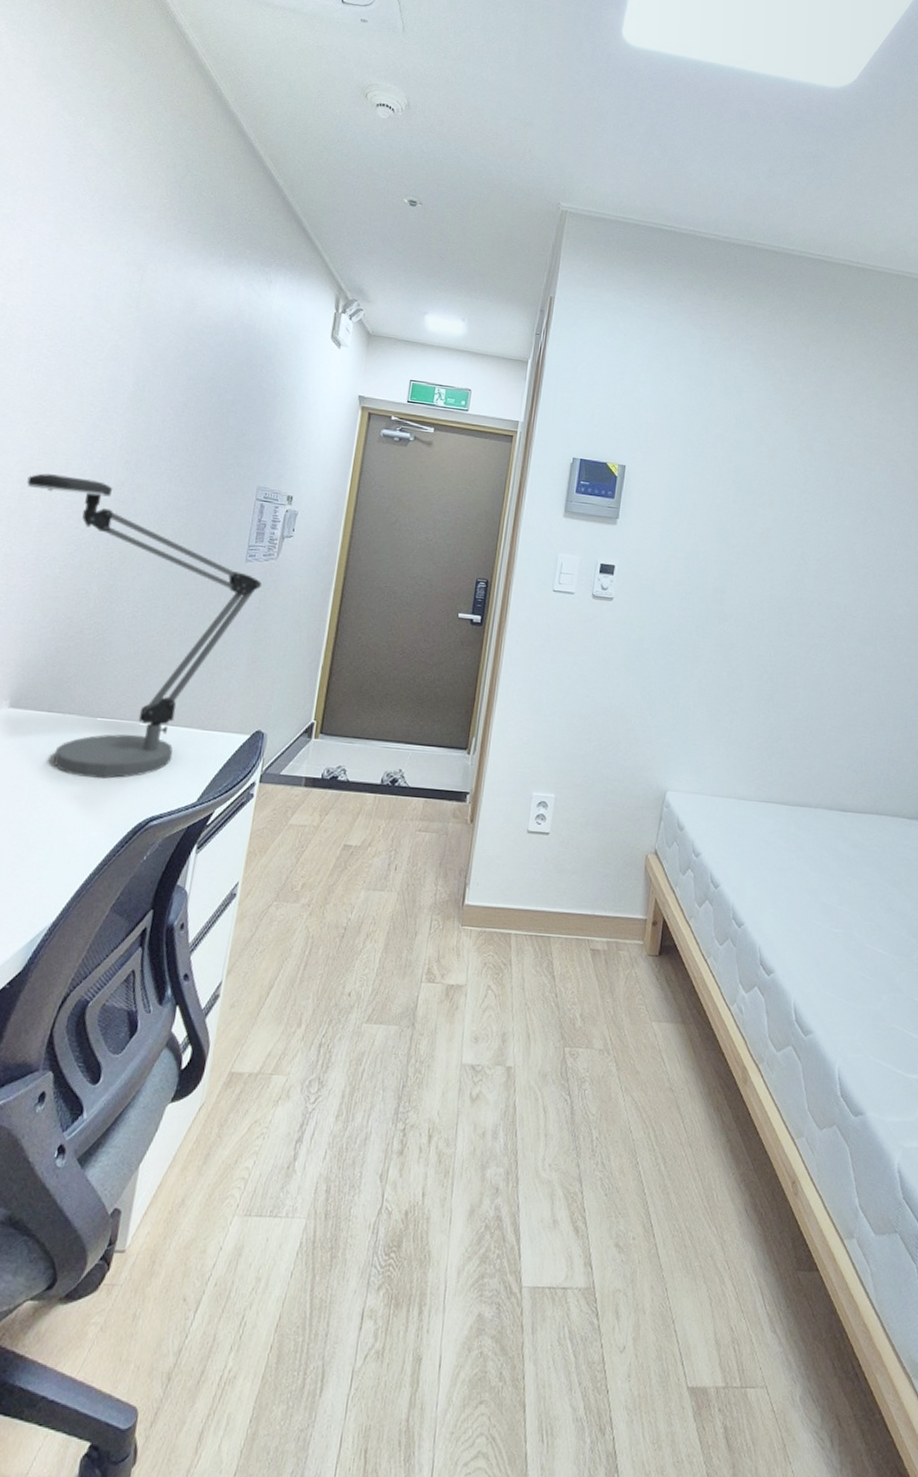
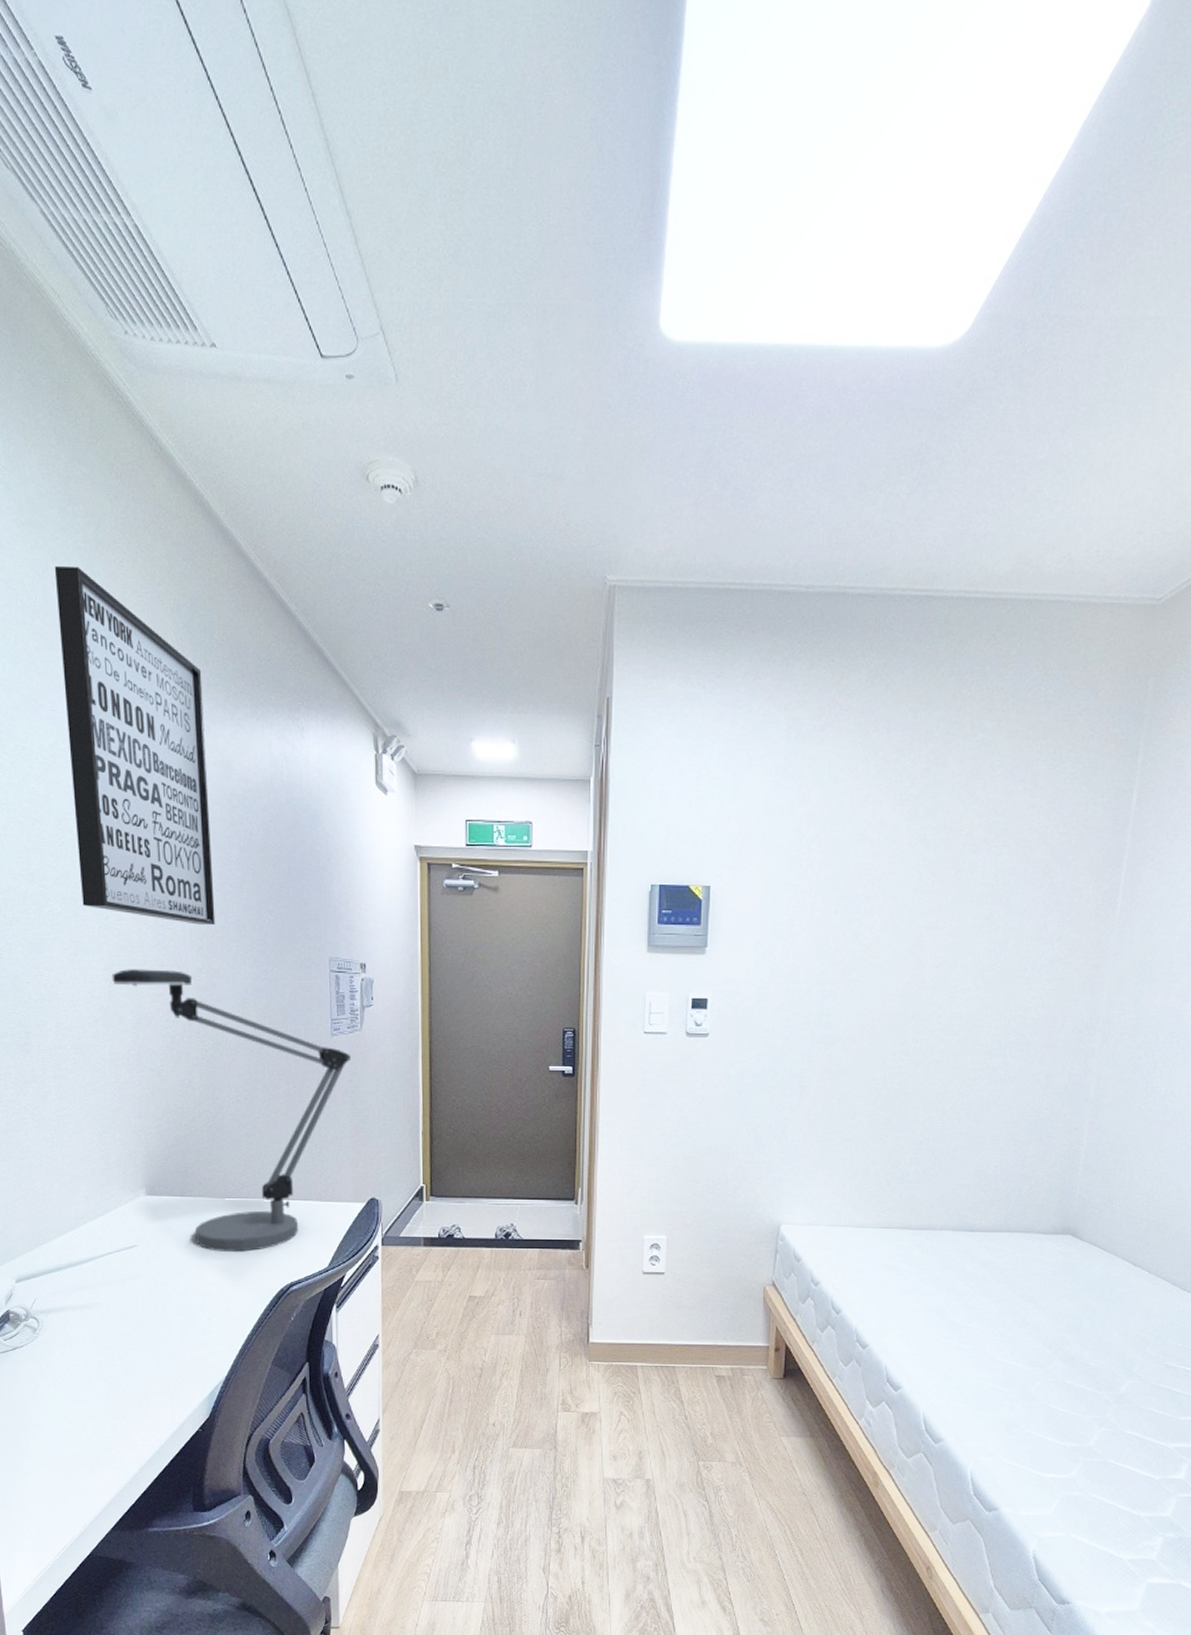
wall art: none [14,113,185,442] -> present [54,565,216,925]

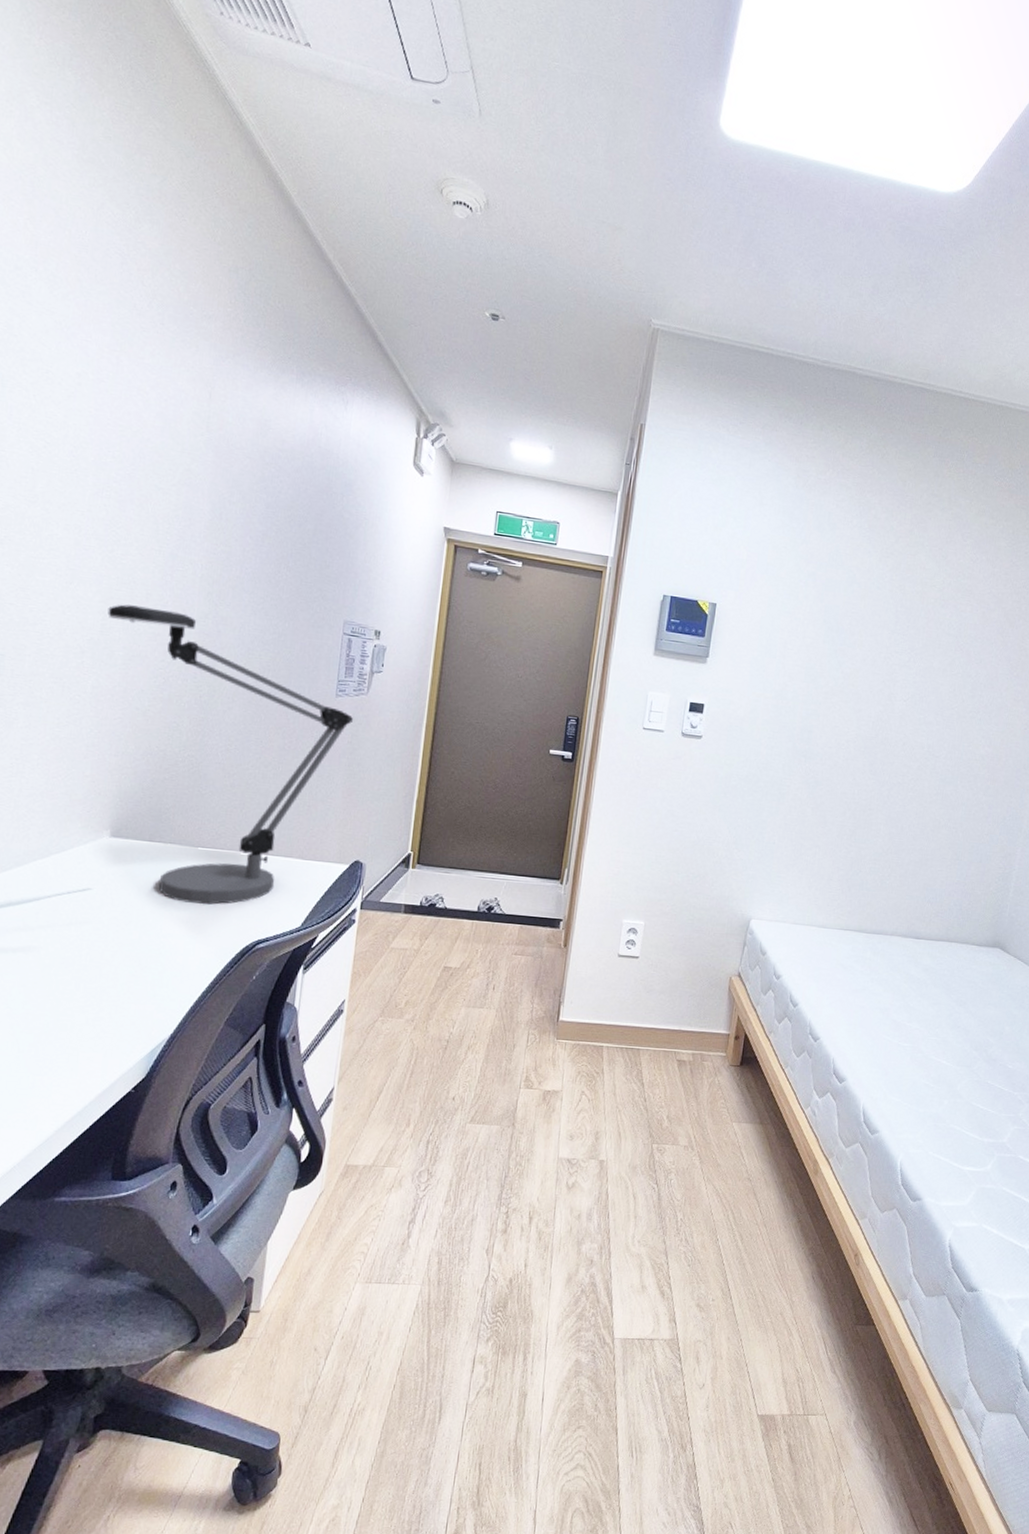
wall art: present [54,565,216,925] -> none [87,206,252,573]

